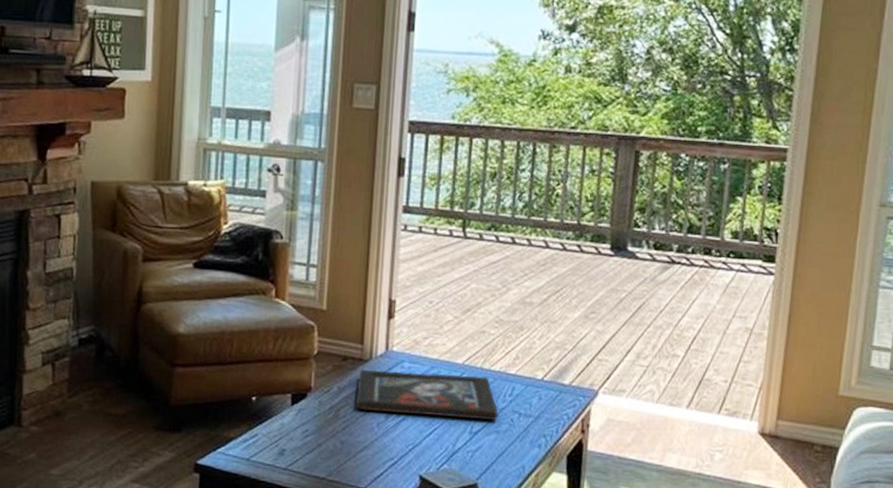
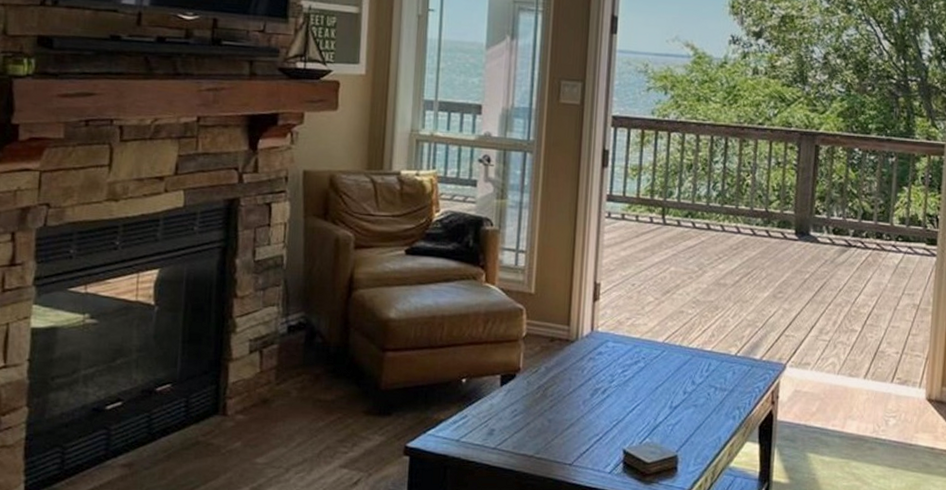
religious icon: present [355,370,499,421] -> none [562,350,696,395]

